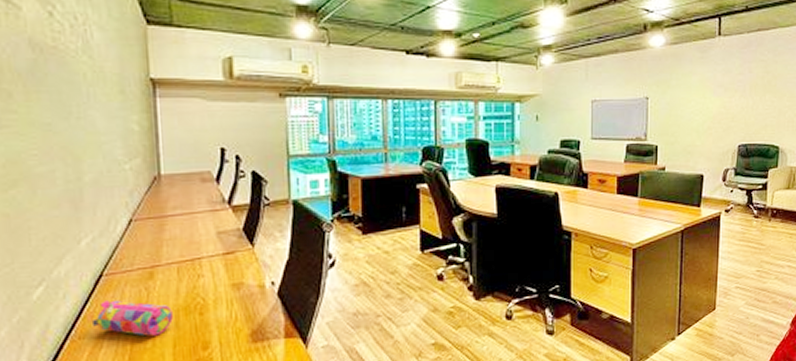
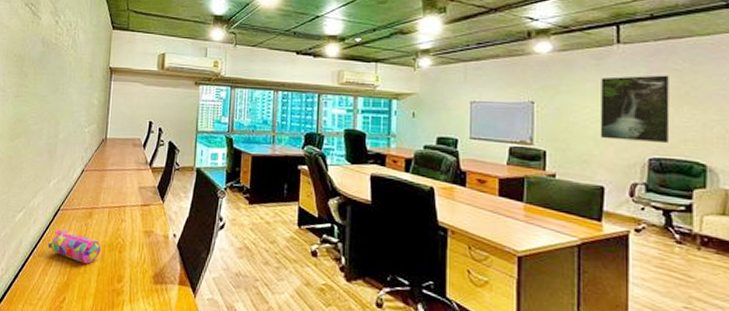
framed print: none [702,66,757,130] -> present [600,75,670,144]

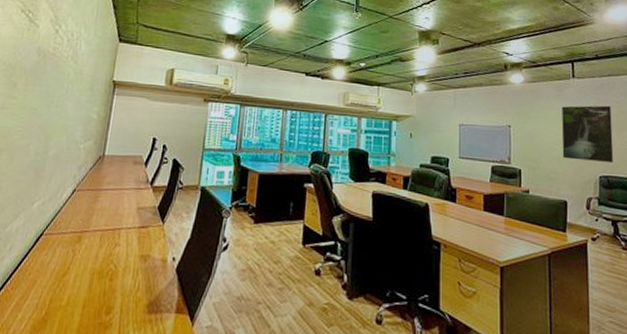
pencil case: present [47,229,101,264] -> none [24,257,89,295]

